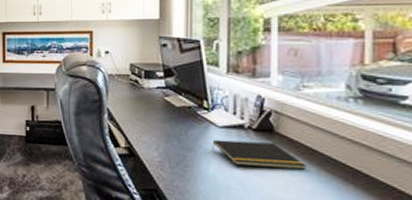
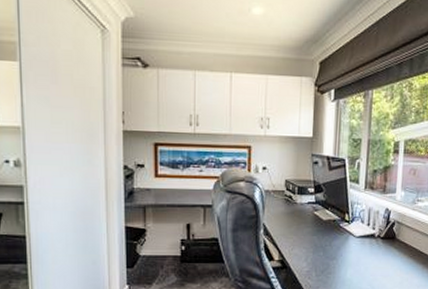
notepad: present [212,139,307,170] -> none [350,248,416,269]

